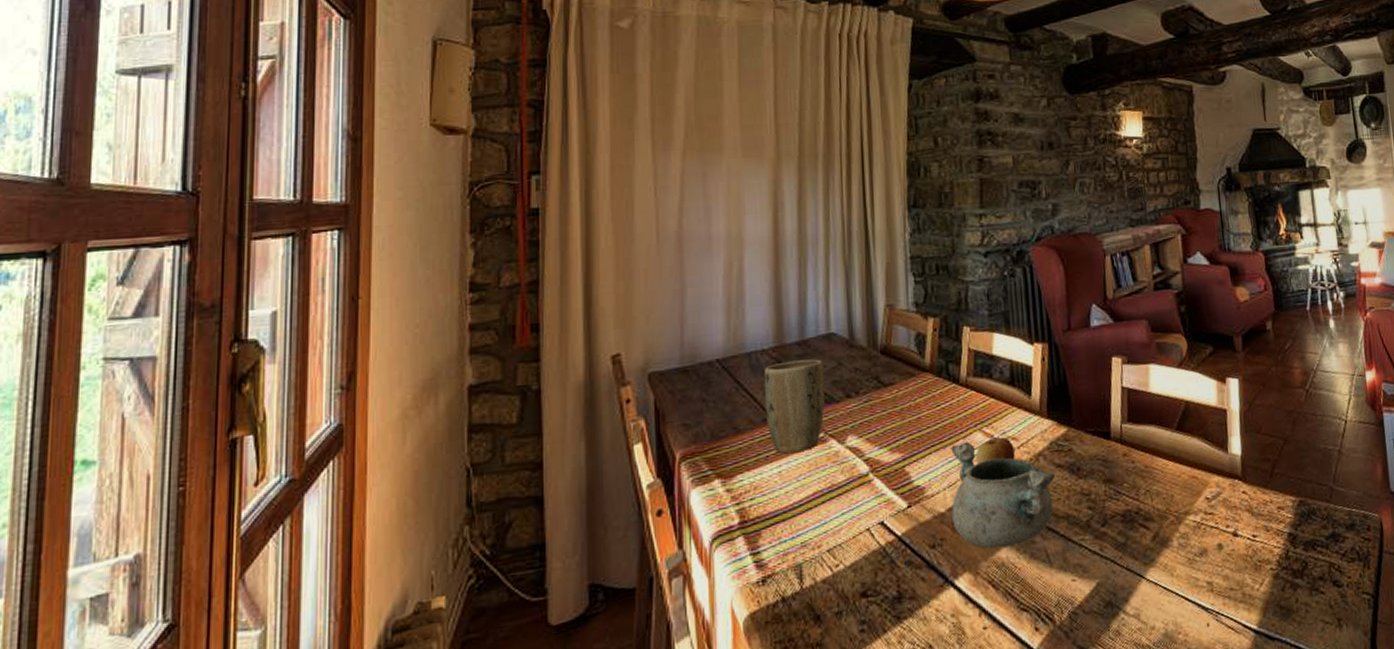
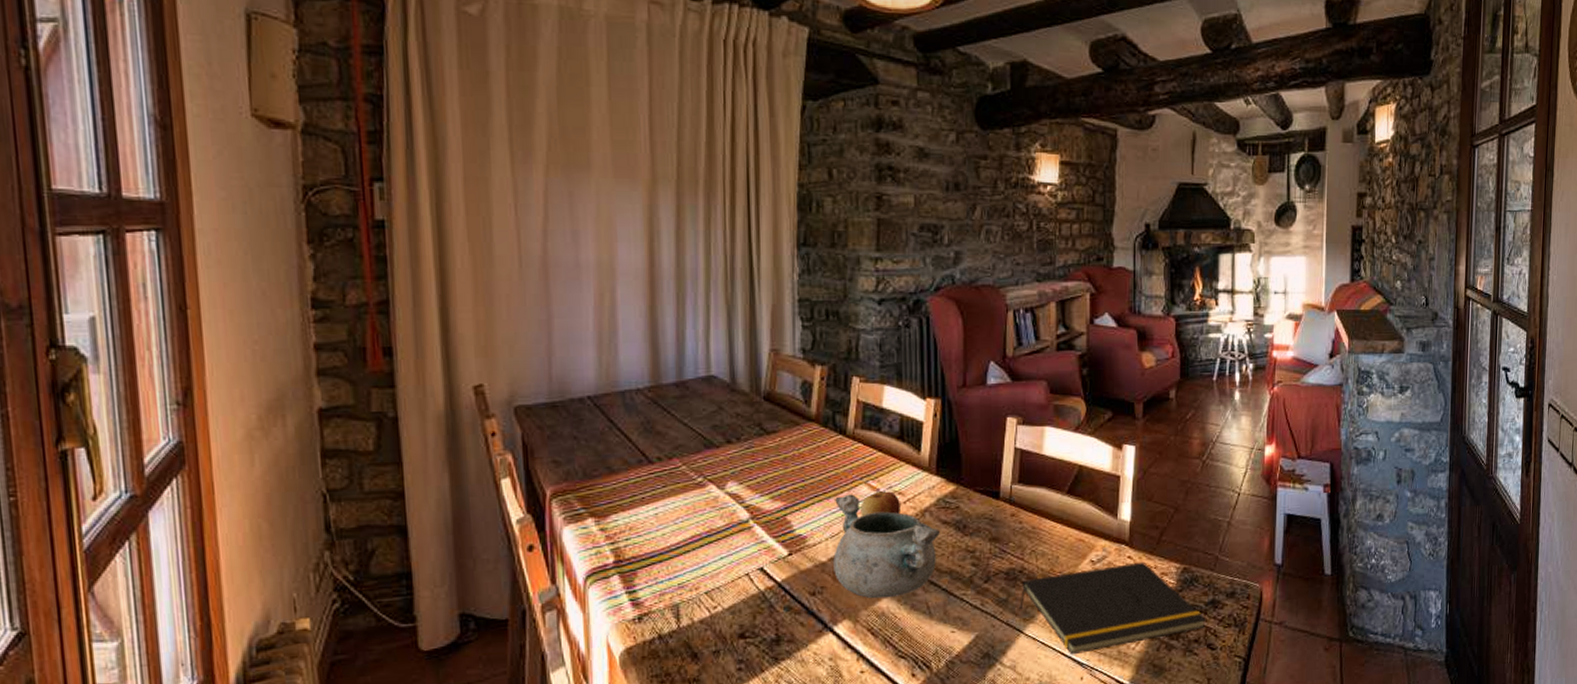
plant pot: present [763,359,825,454] -> none [638,402,704,496]
notepad: none [1138,496,1330,600] -> present [1019,561,1207,655]

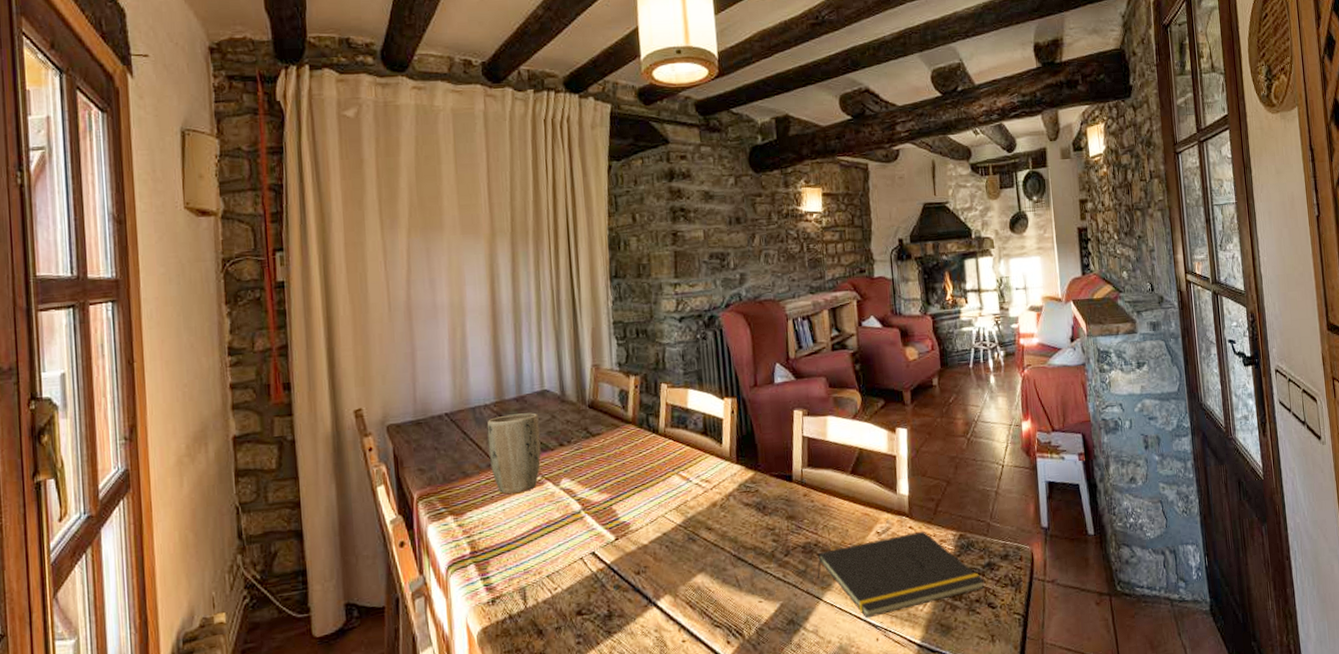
plant pot: none [638,402,704,496] -> present [487,412,541,494]
decorative bowl: present [833,494,940,599] -> none [652,484,743,575]
apple: present [860,490,900,517] -> none [674,479,708,503]

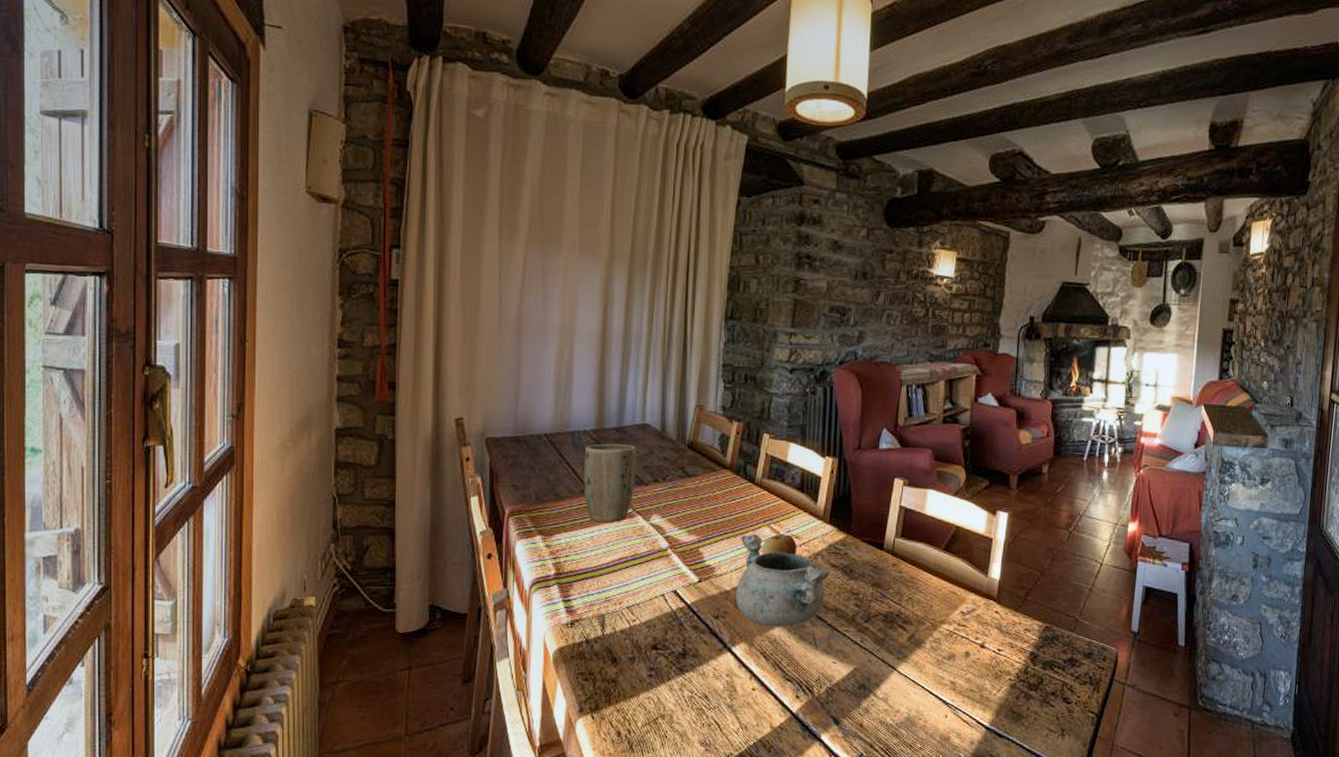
decorative bowl: none [652,484,743,575] -> present [735,534,829,627]
apple: none [674,479,708,503] -> present [762,533,797,556]
notepad: present [817,531,986,619] -> none [894,617,1065,695]

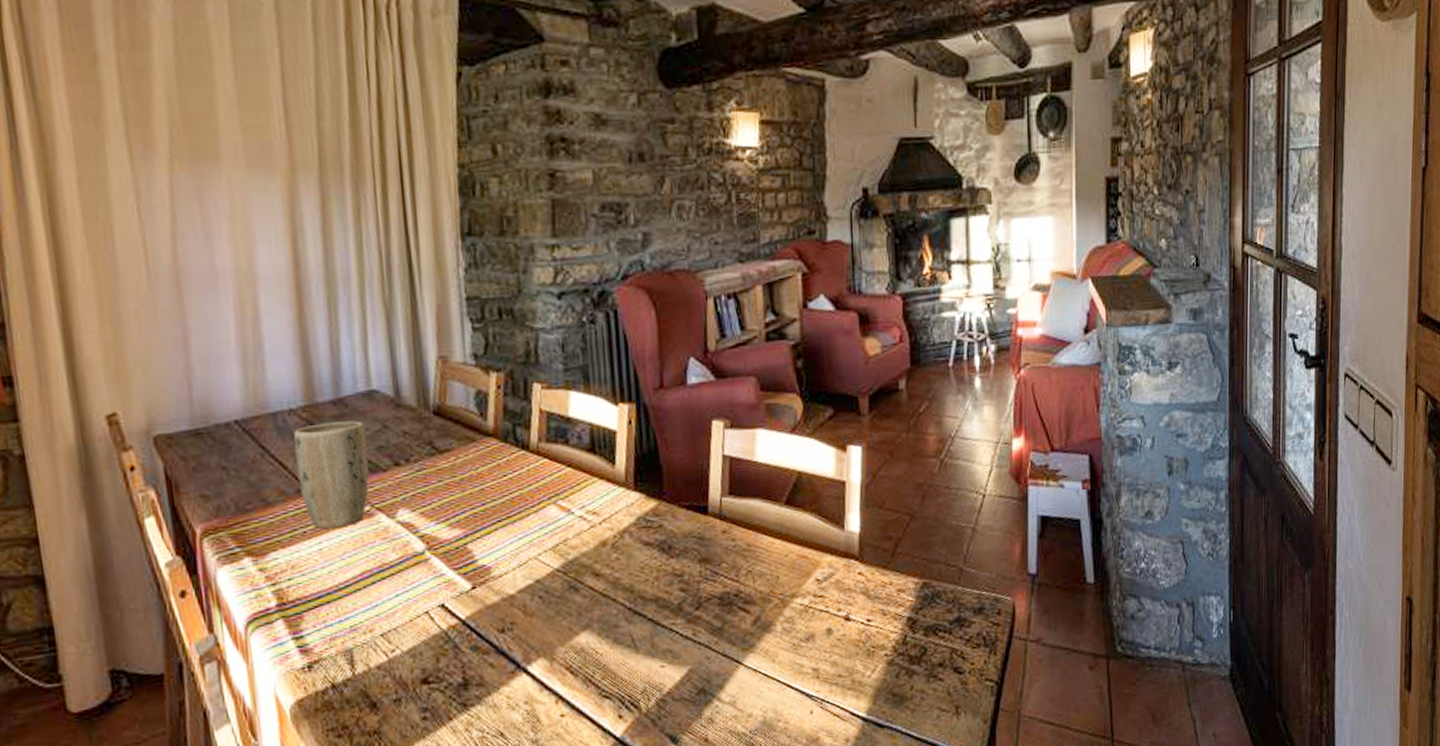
decorative bowl: present [735,534,829,627] -> none [521,516,642,634]
apple: present [762,533,797,556] -> none [550,510,596,542]

